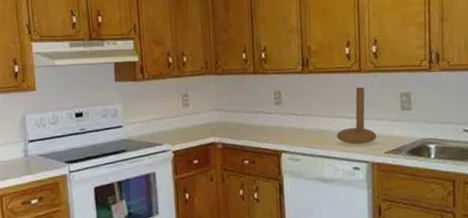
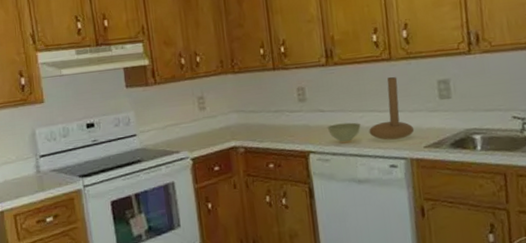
bowl: none [299,126,330,145] -> present [327,122,361,144]

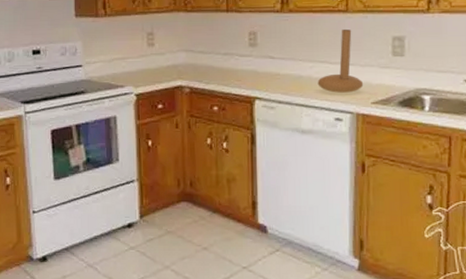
bowl: present [327,122,361,144] -> none [275,72,310,92]

